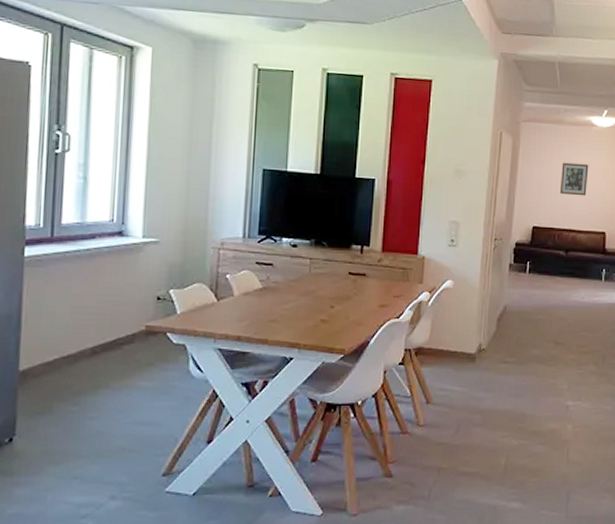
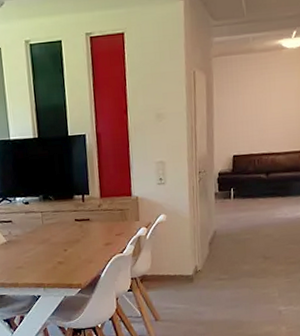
wall art: present [559,162,589,196] -> none [255,87,282,121]

